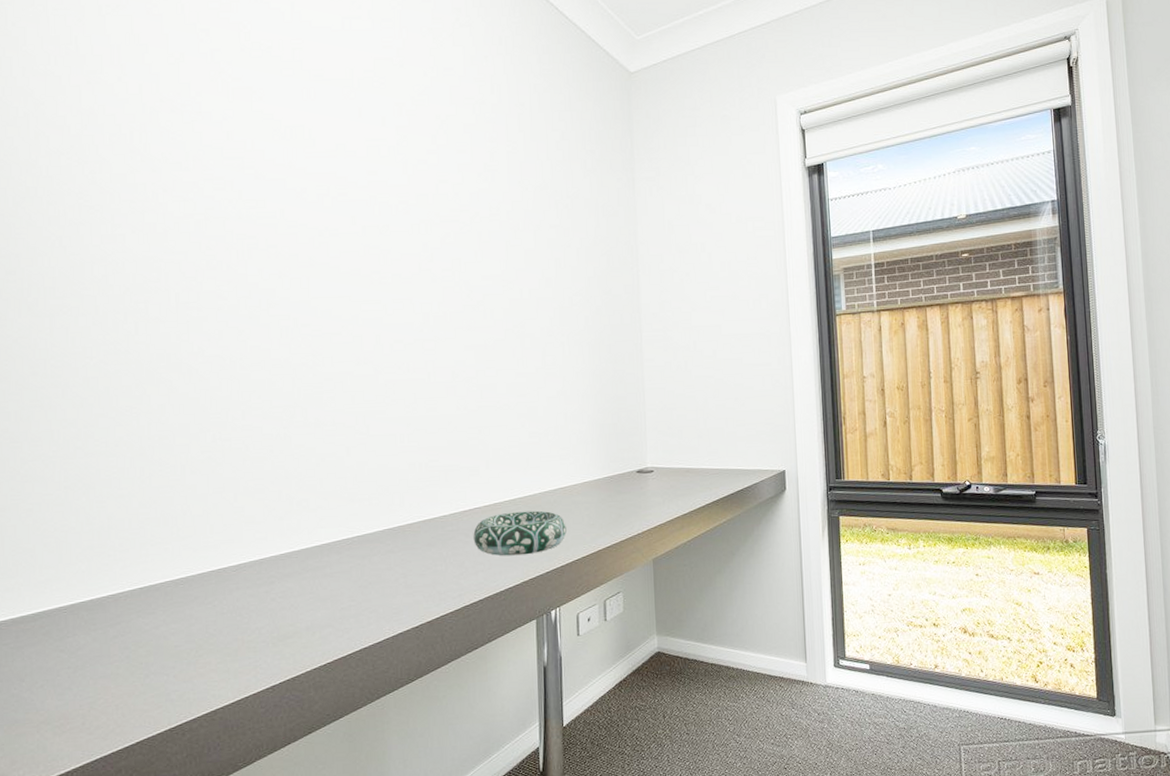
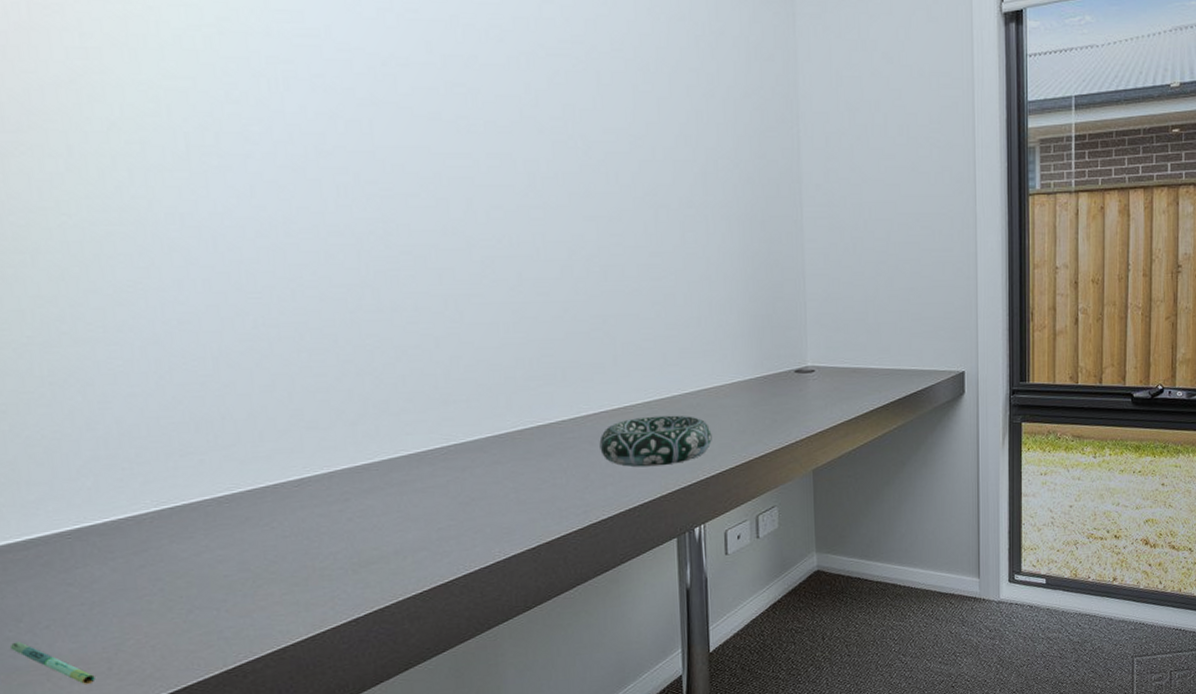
pen: none [13,698,72,738] -> present [9,642,95,685]

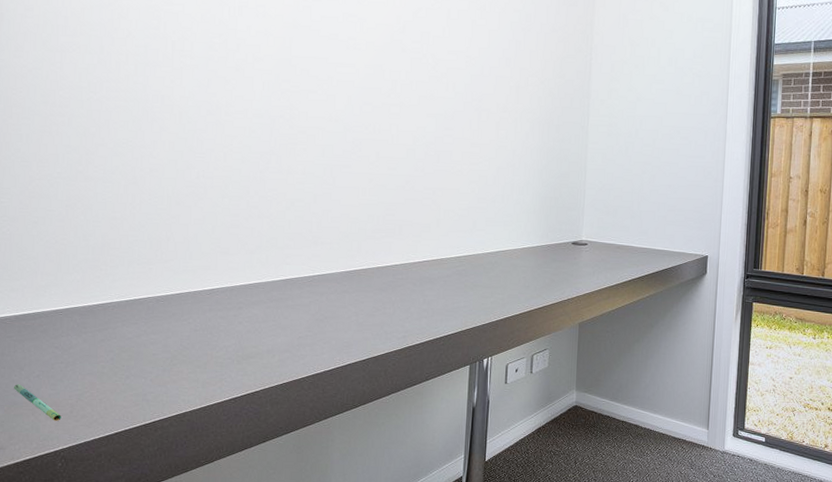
decorative bowl: present [599,415,712,467] -> none [420,268,504,308]

